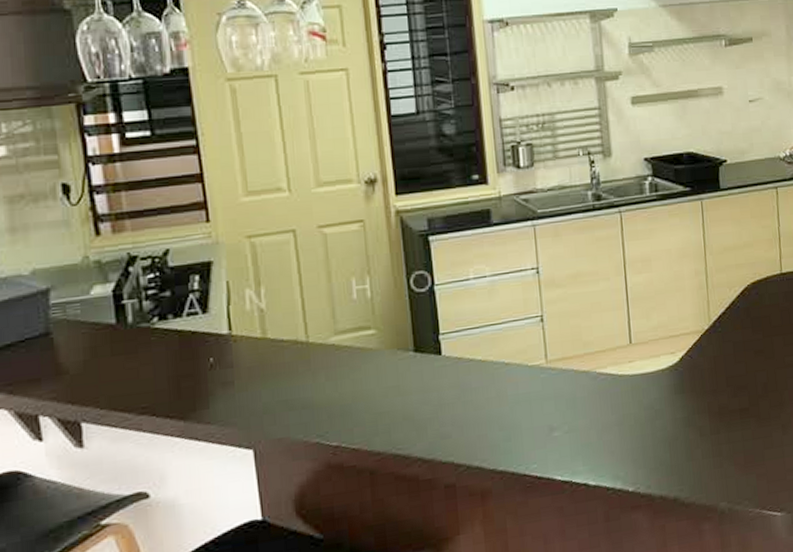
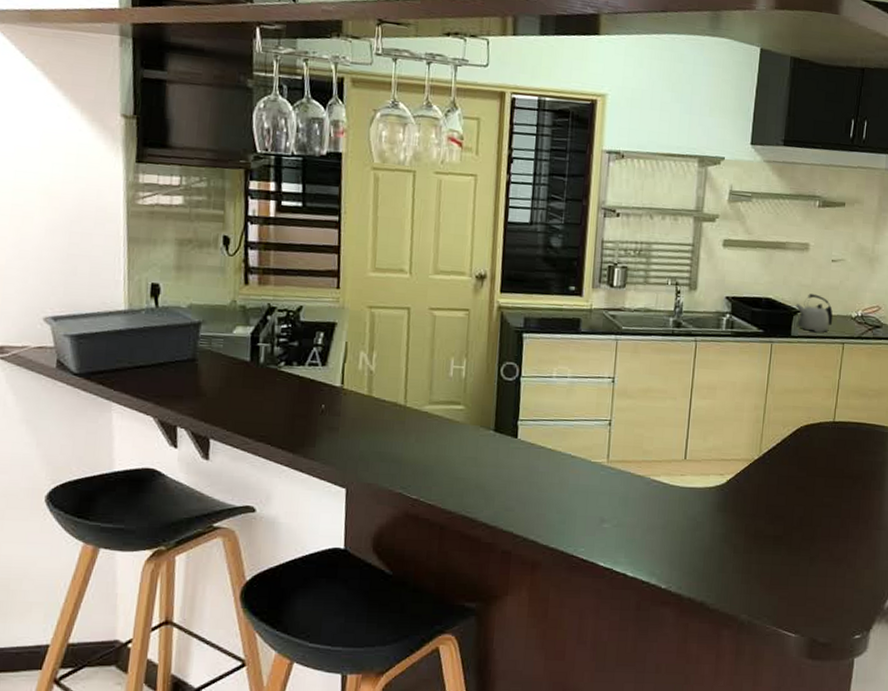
kettle: none [719,140,762,181] -> present [795,294,833,333]

